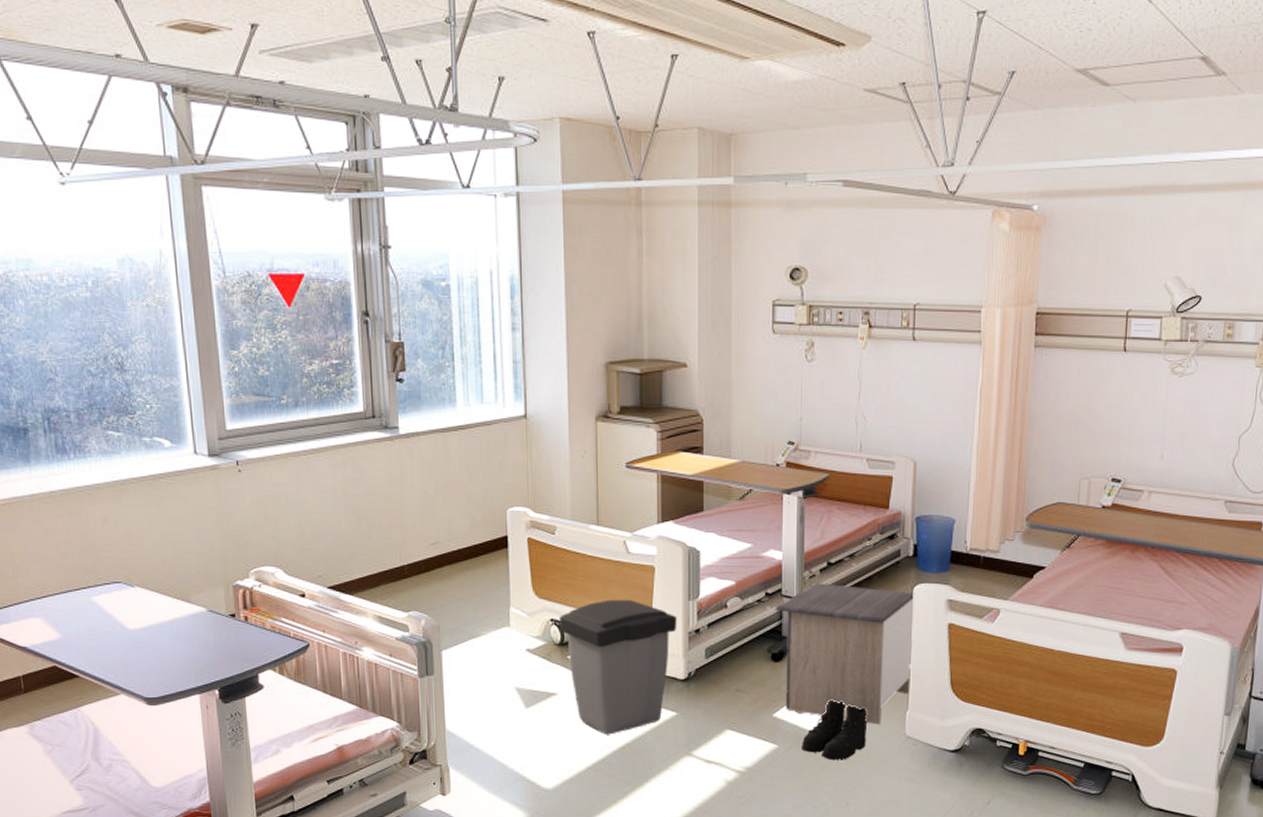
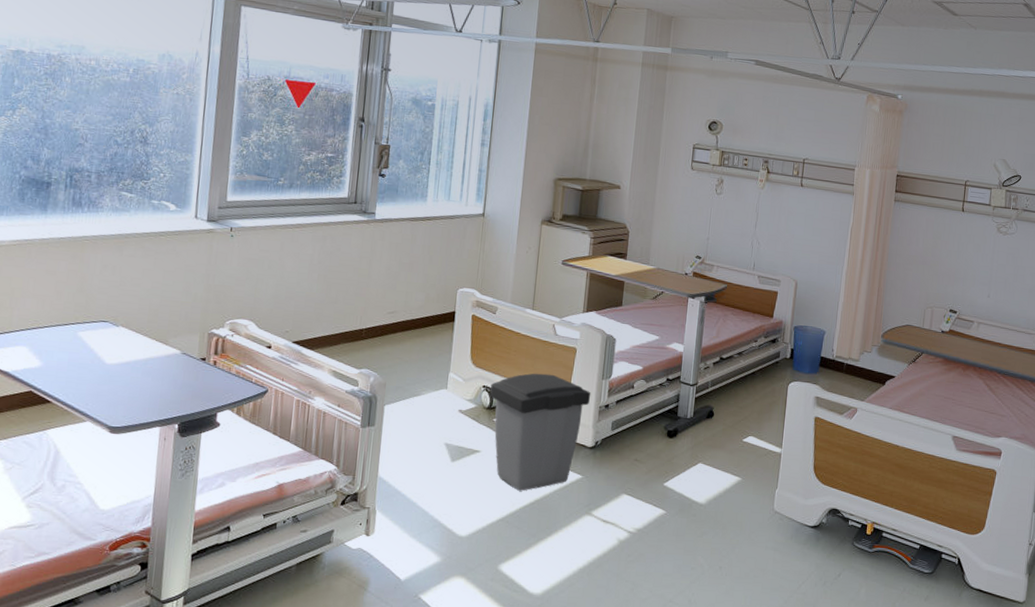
nightstand: present [775,583,916,725] -> none [674,373,790,499]
boots: present [802,699,868,760] -> none [686,474,744,528]

